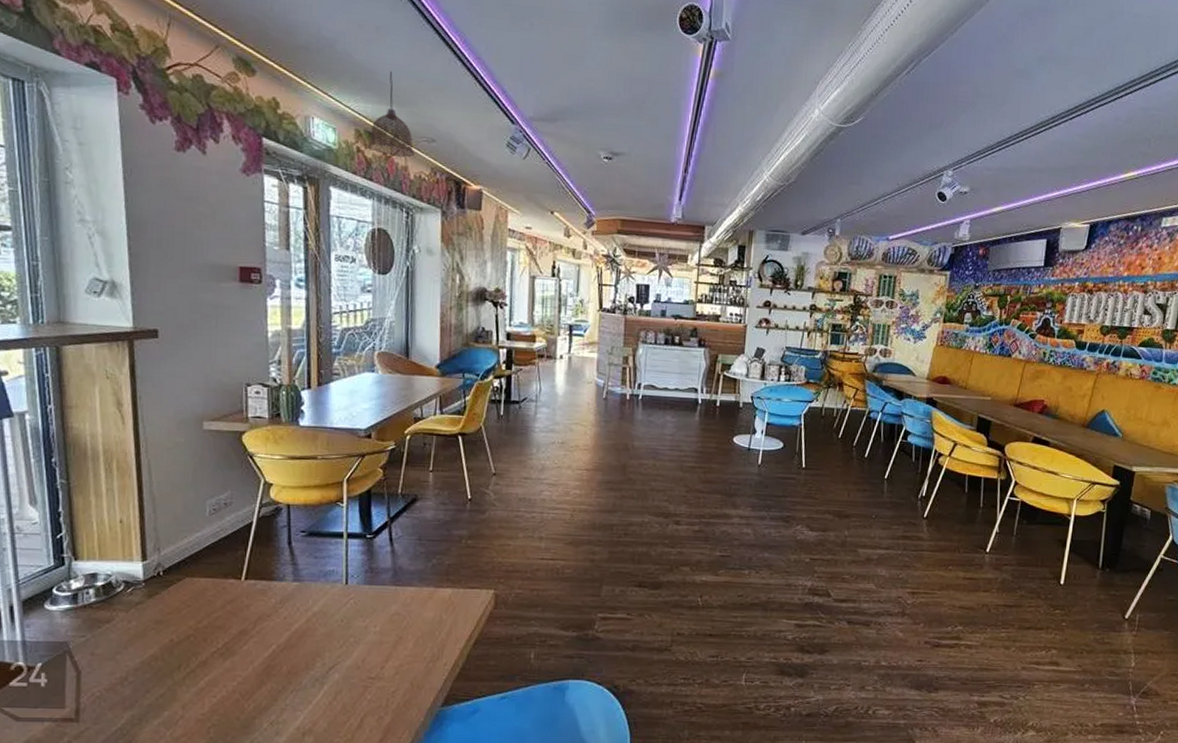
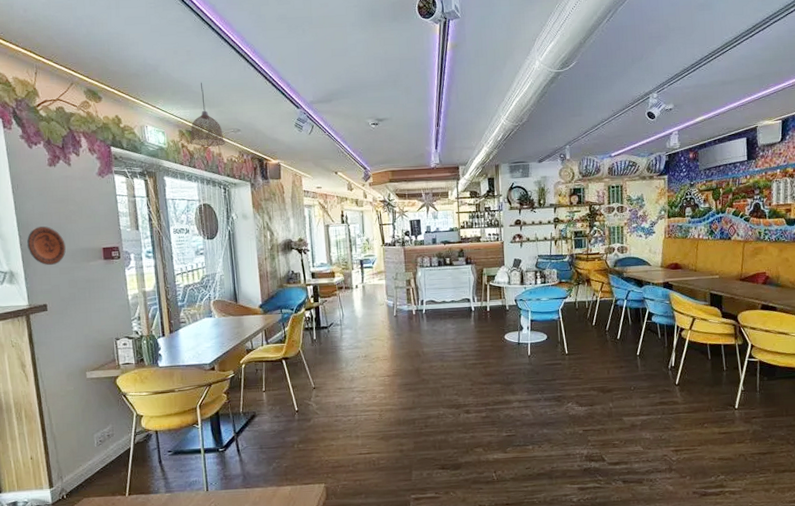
decorative plate: none [138,228,190,281] -> present [27,226,66,266]

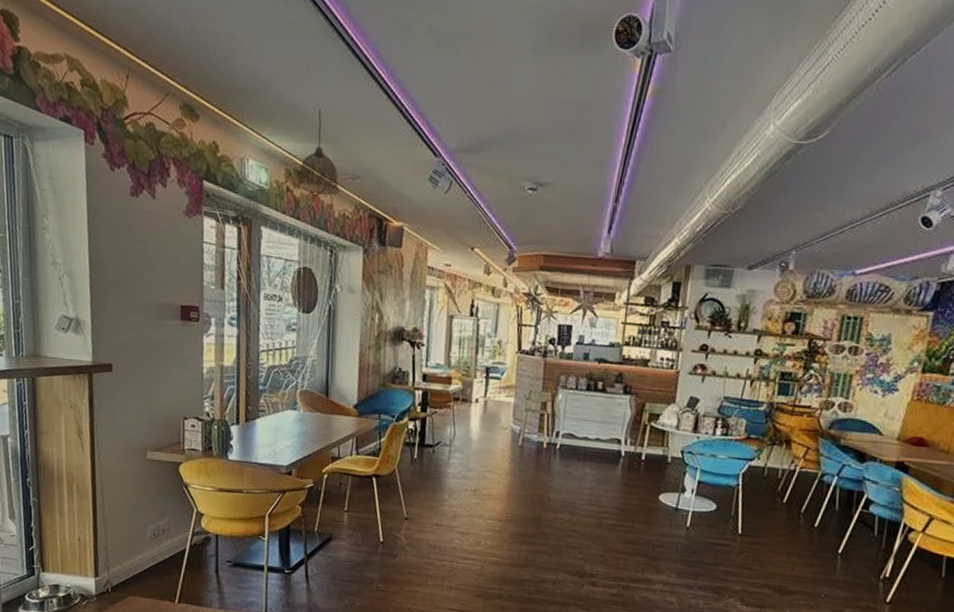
decorative plate: present [27,226,66,266] -> none [98,269,140,319]

